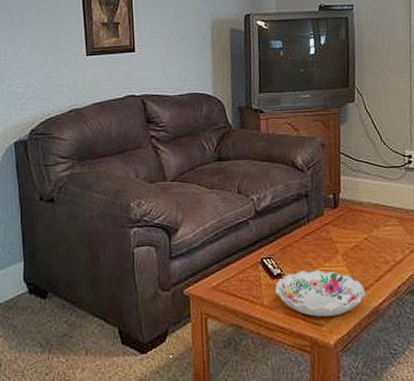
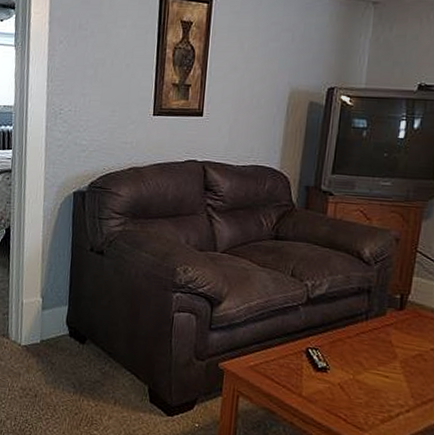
decorative bowl: present [275,270,366,317] -> none [317,368,423,424]

